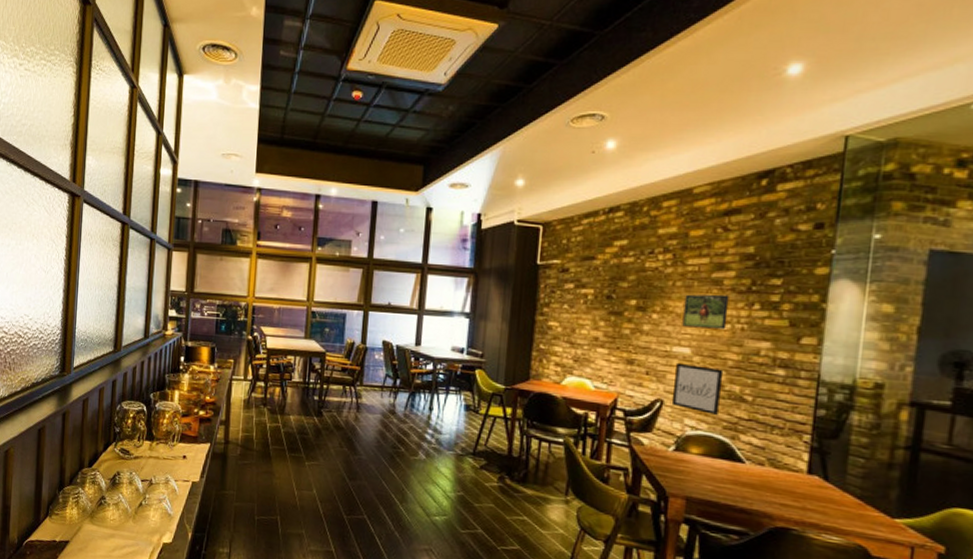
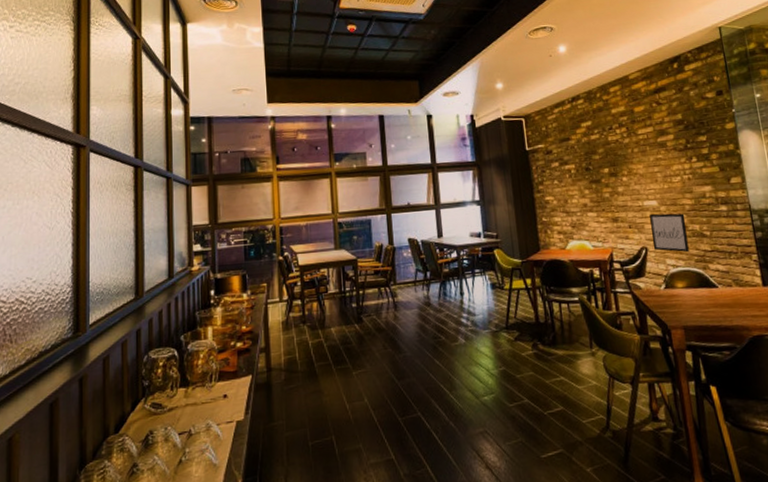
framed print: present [682,294,730,330] -> none [642,153,678,184]

